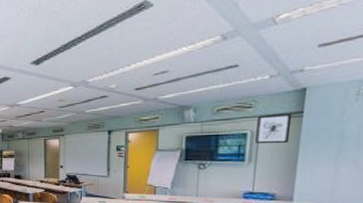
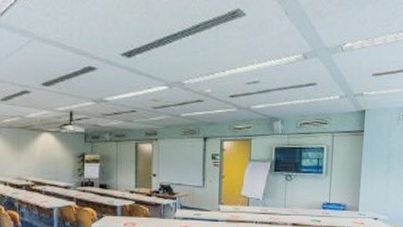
wall art: present [255,113,293,144] -> none [330,131,357,159]

